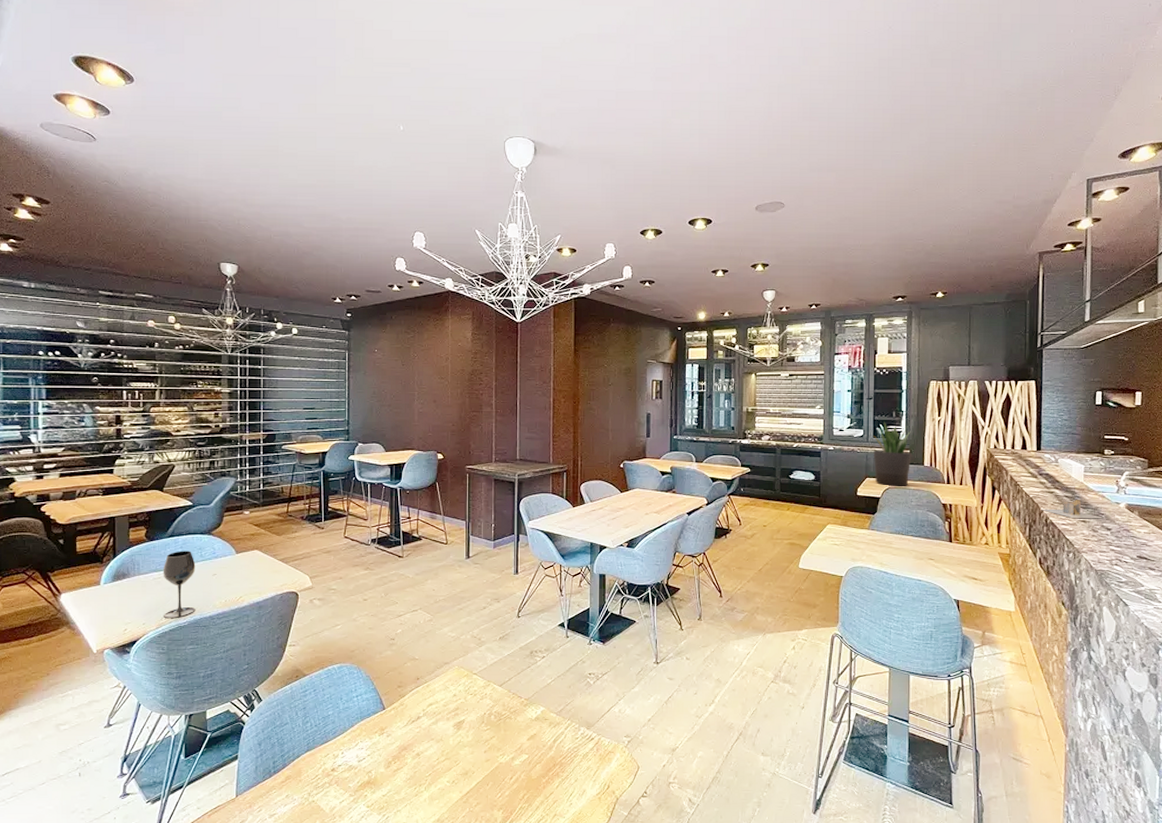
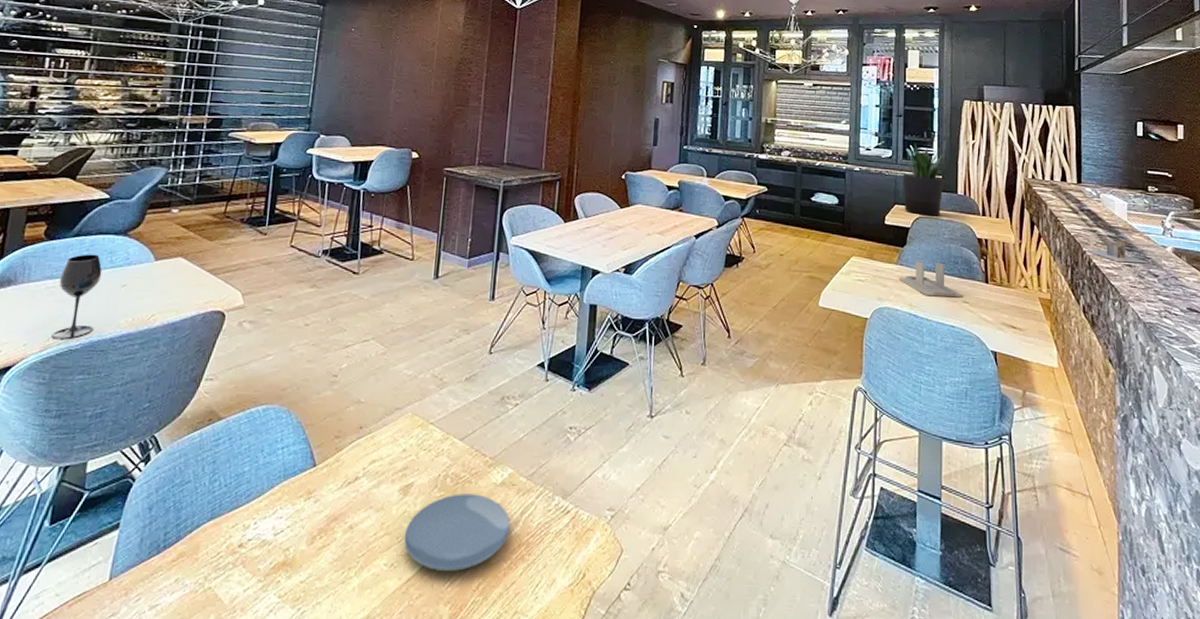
plate: none [461,727,546,785] -> present [403,493,511,571]
napkin holder: none [871,526,929,556] -> present [899,261,964,298]

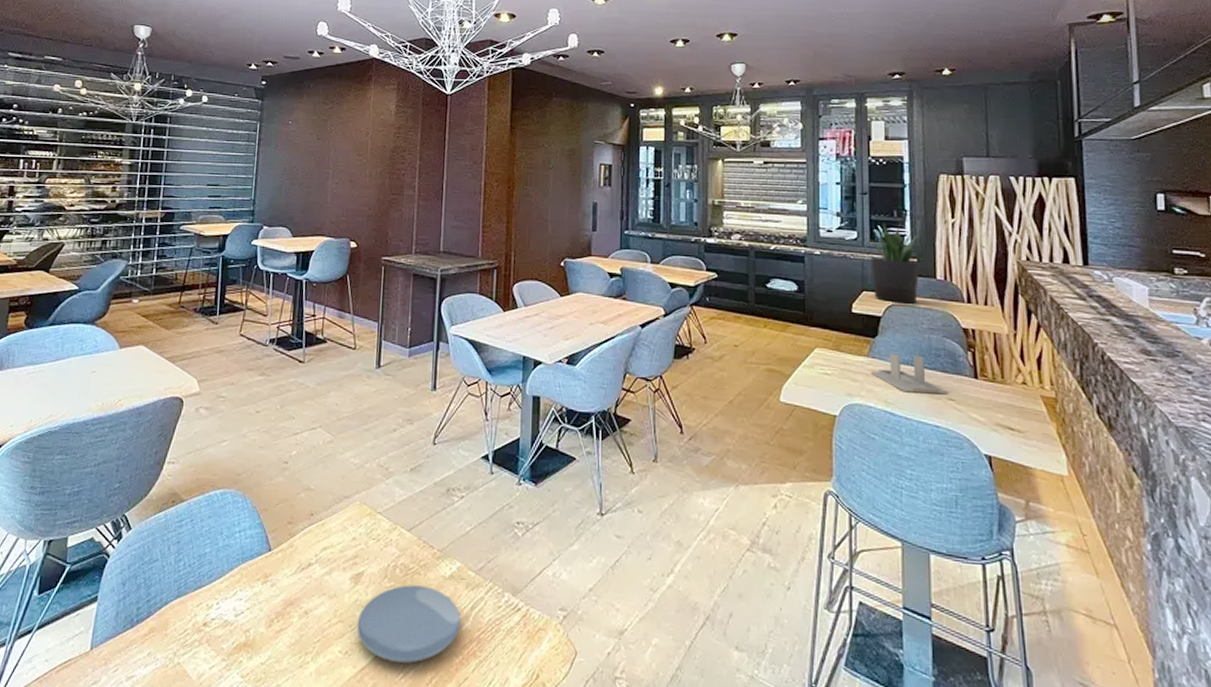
wineglass: present [51,254,103,339] -> none [34,342,75,421]
napkin holder: present [1084,241,1150,264] -> none [1095,331,1181,358]

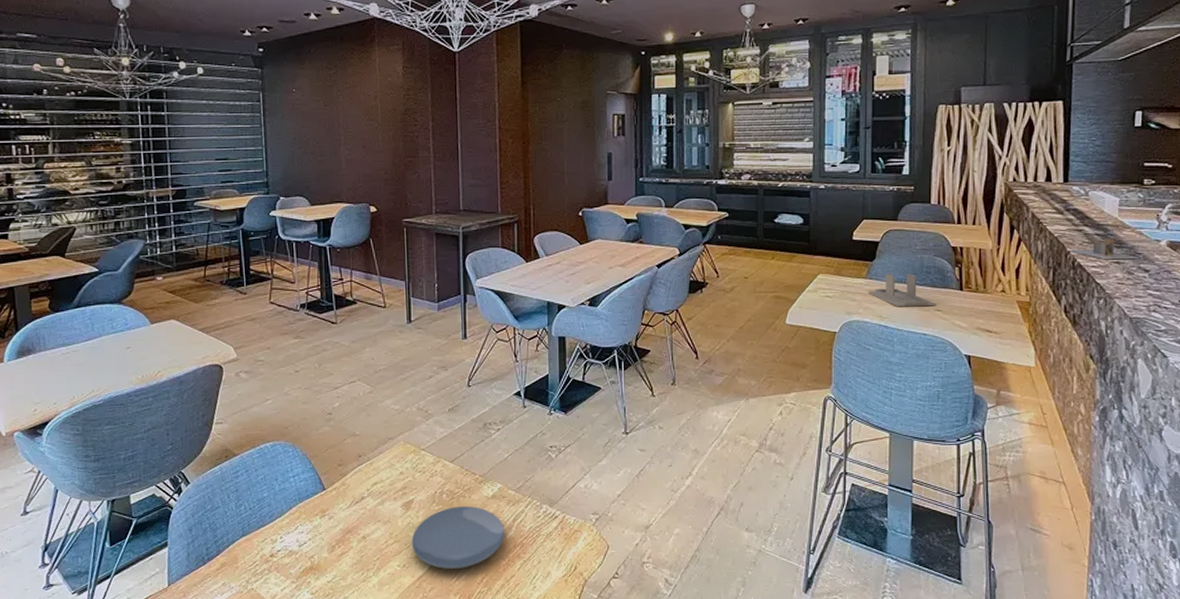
planter: present [870,222,920,304] -> none [871,154,916,228]
napkin holder: none [1095,331,1181,358] -> present [1068,238,1141,260]

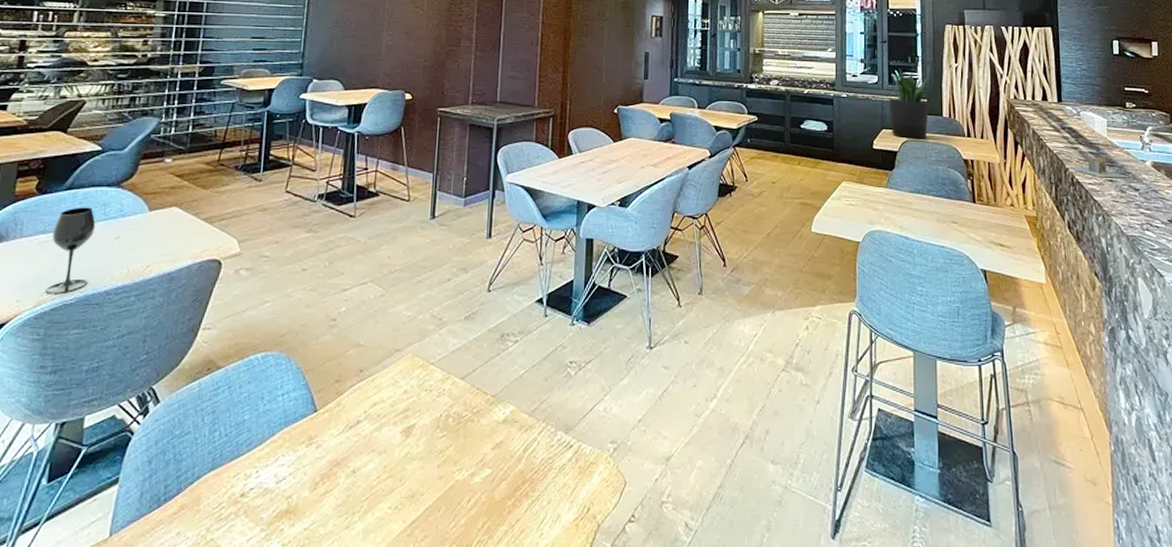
wineglass: none [71,322,110,396] -> present [45,207,96,293]
plate: present [411,506,505,569] -> none [407,432,514,512]
napkin holder: present [869,273,936,307] -> none [889,184,952,218]
planter: none [871,154,916,228] -> present [889,67,929,139]

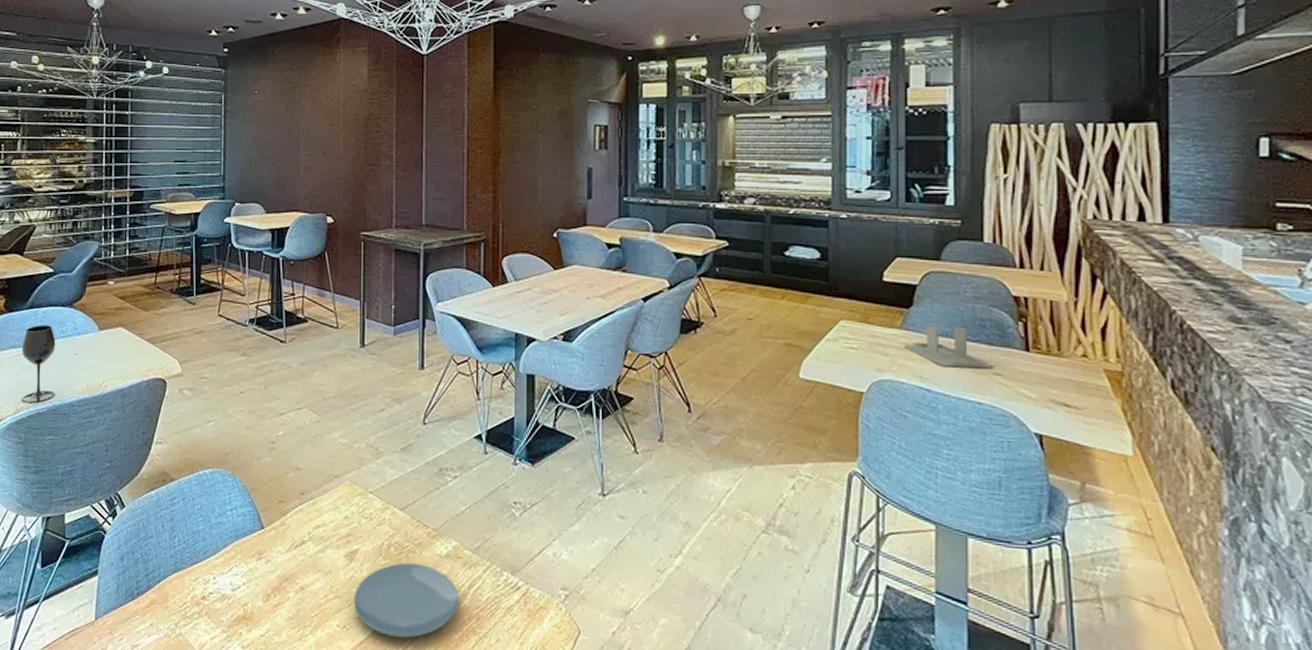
plate: none [407,432,514,512] -> present [353,563,459,638]
planter: present [889,67,929,139] -> none [906,179,964,270]
napkin holder: none [889,184,952,218] -> present [905,325,994,369]
napkin holder: present [1066,157,1131,178] -> none [1173,296,1279,326]

